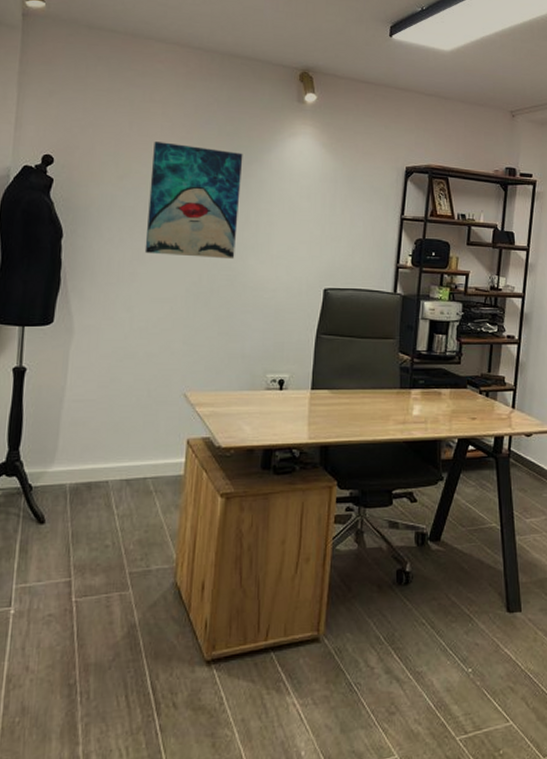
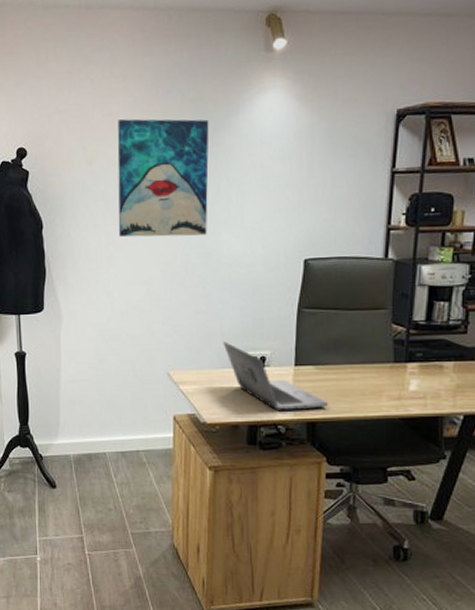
laptop: none [243,364,340,434] -> present [223,342,328,410]

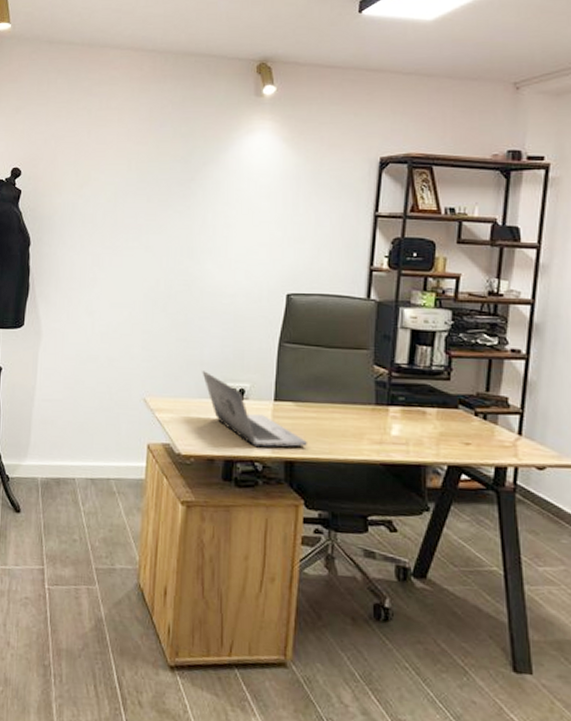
wall art: present [117,119,209,237] -> none [104,148,199,264]

